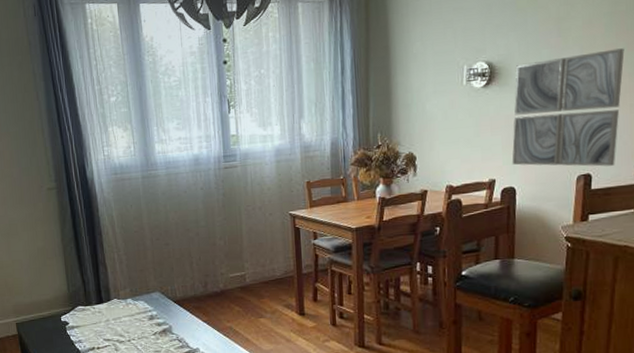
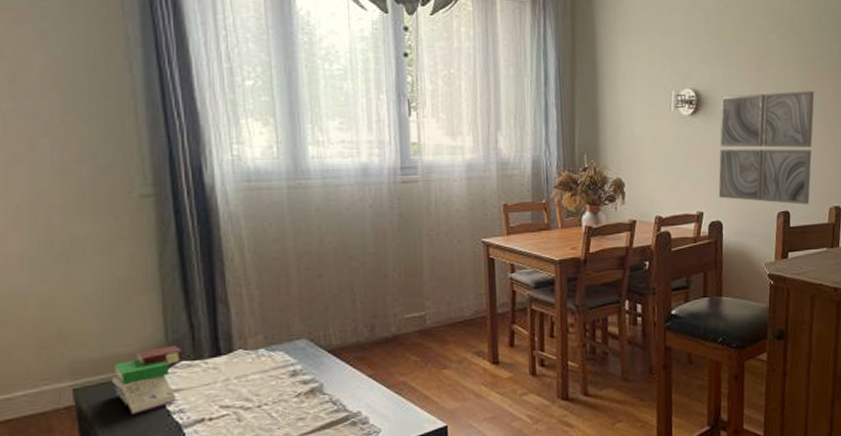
book: none [37,294,79,342] -> present [111,344,182,415]

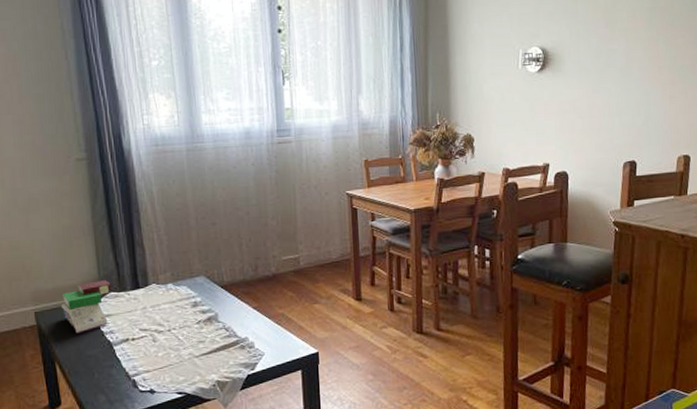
wall art: present [718,91,815,205] -> none [564,42,664,154]

